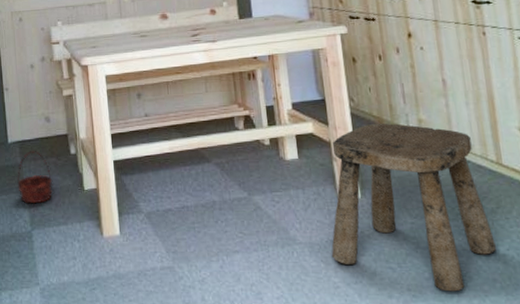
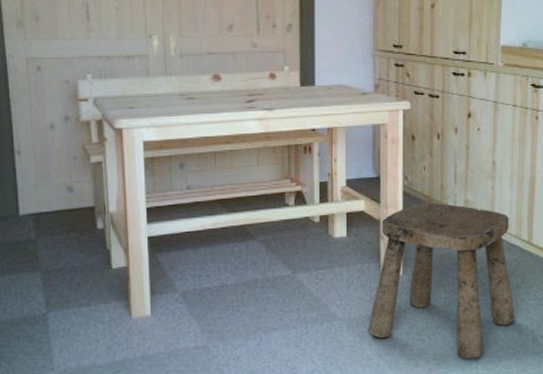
basket: present [17,151,53,204] -> none [30,225,75,284]

